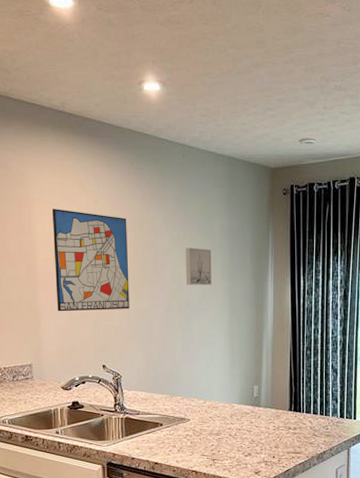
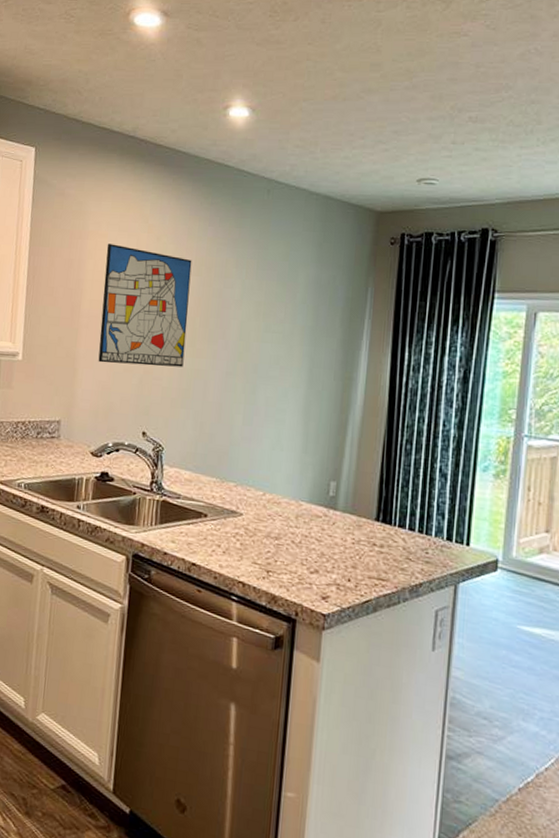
wall art: present [185,248,212,286] -> none [256,300,292,349]

